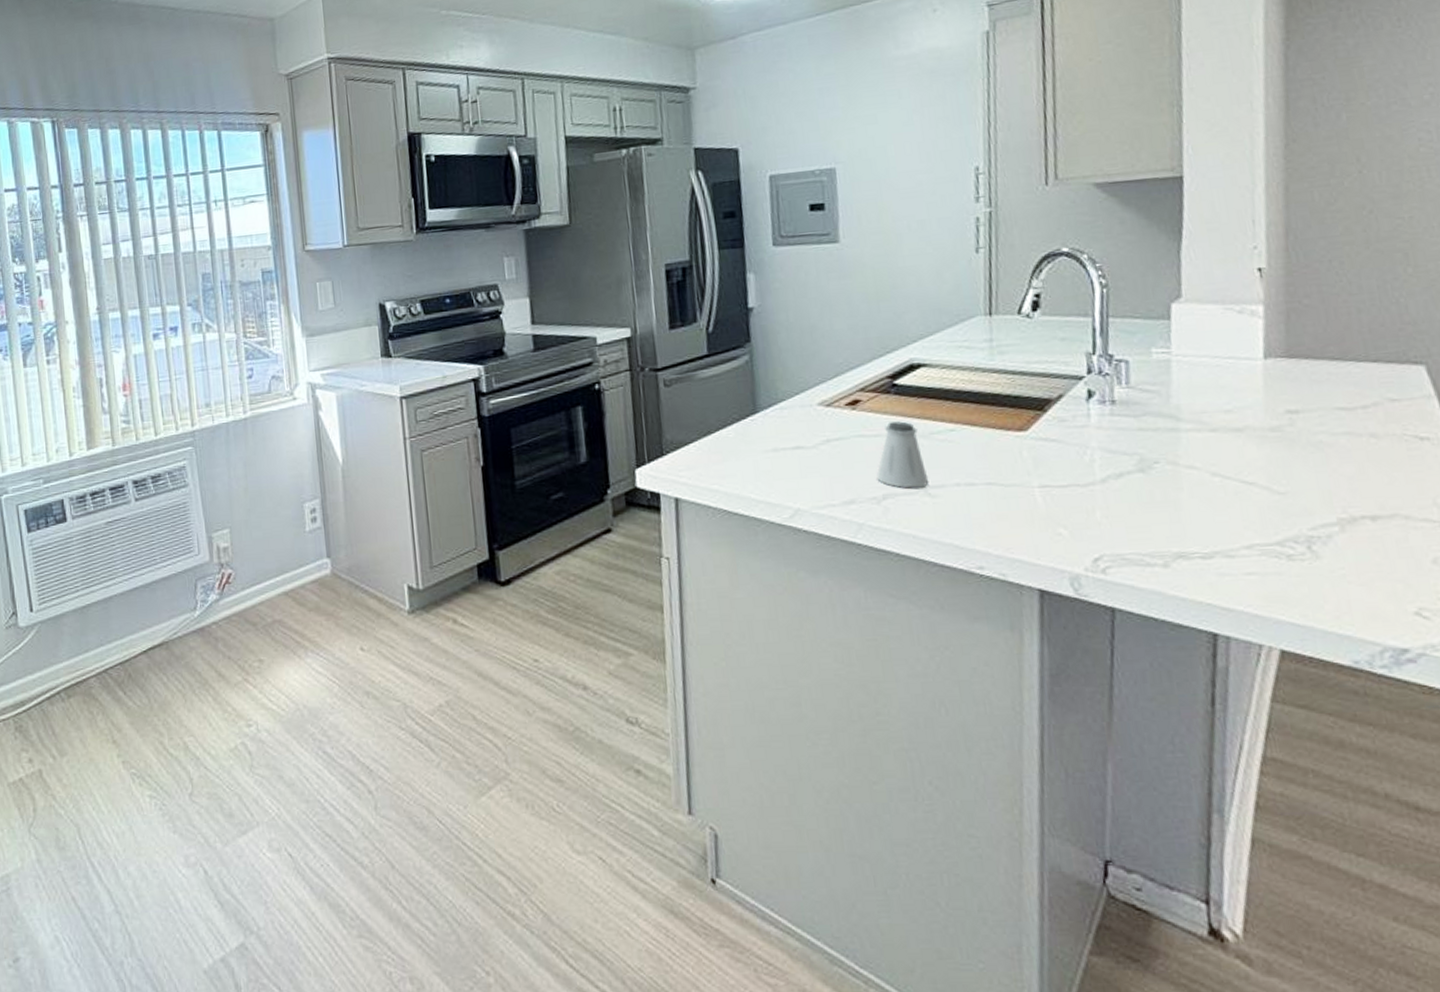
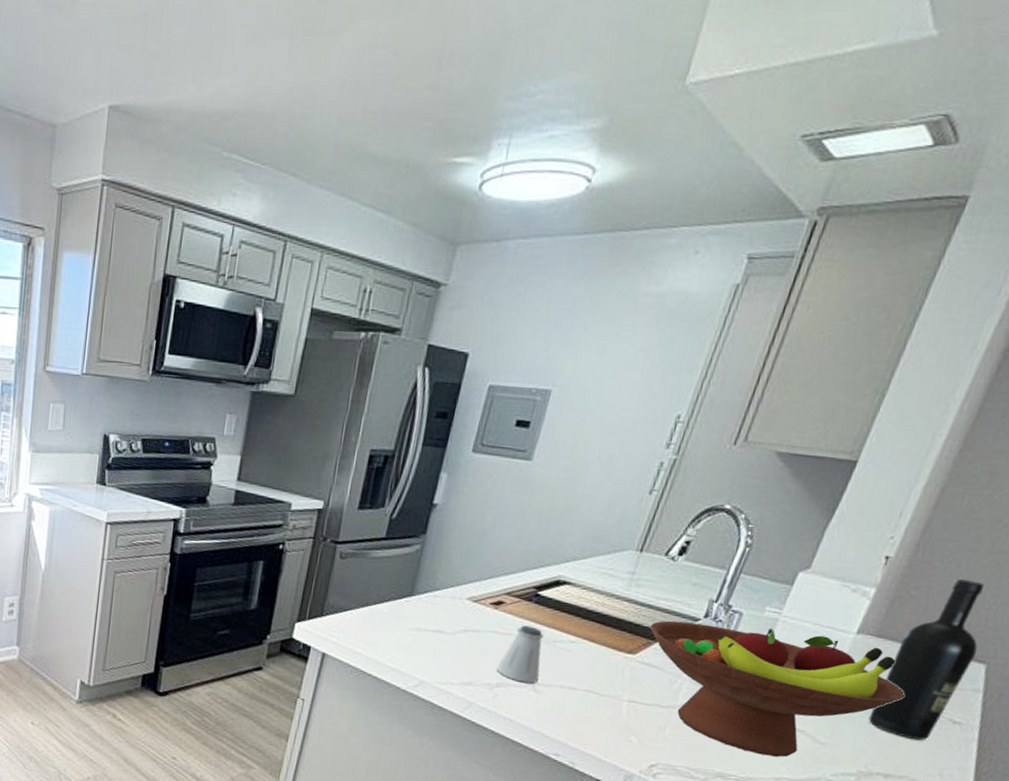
fruit bowl: none [1031,368,1350,521] -> present [650,620,904,757]
wine bottle: none [1317,275,1408,469] -> present [868,579,984,740]

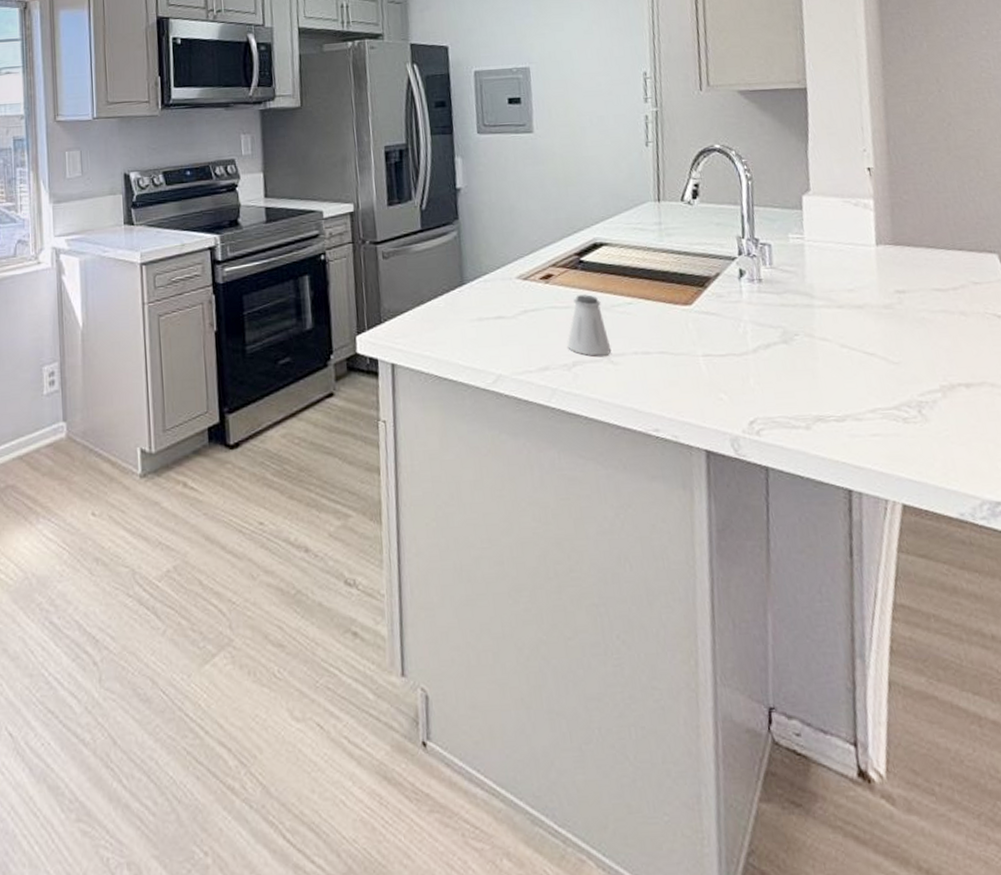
fruit bowl: present [650,620,904,757] -> none [694,253,944,388]
wine bottle: present [868,579,984,740] -> none [916,177,986,343]

